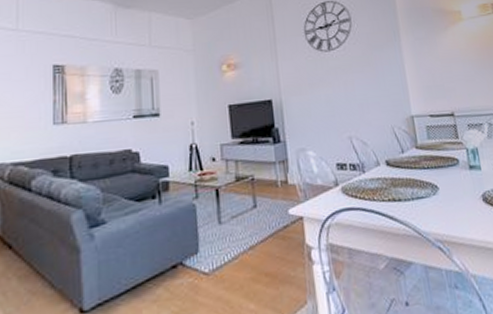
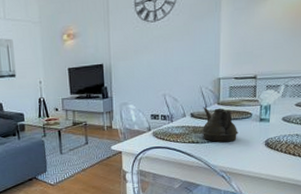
teapot: none [399,153,448,199] -> present [200,108,238,143]

